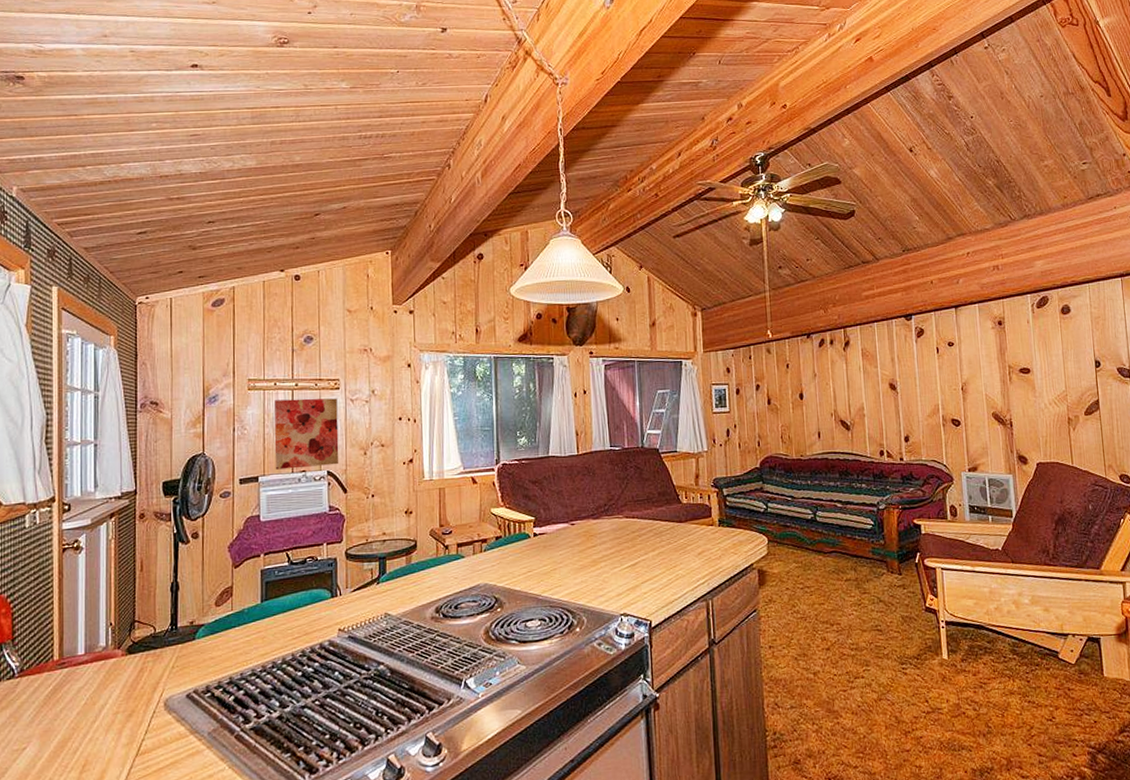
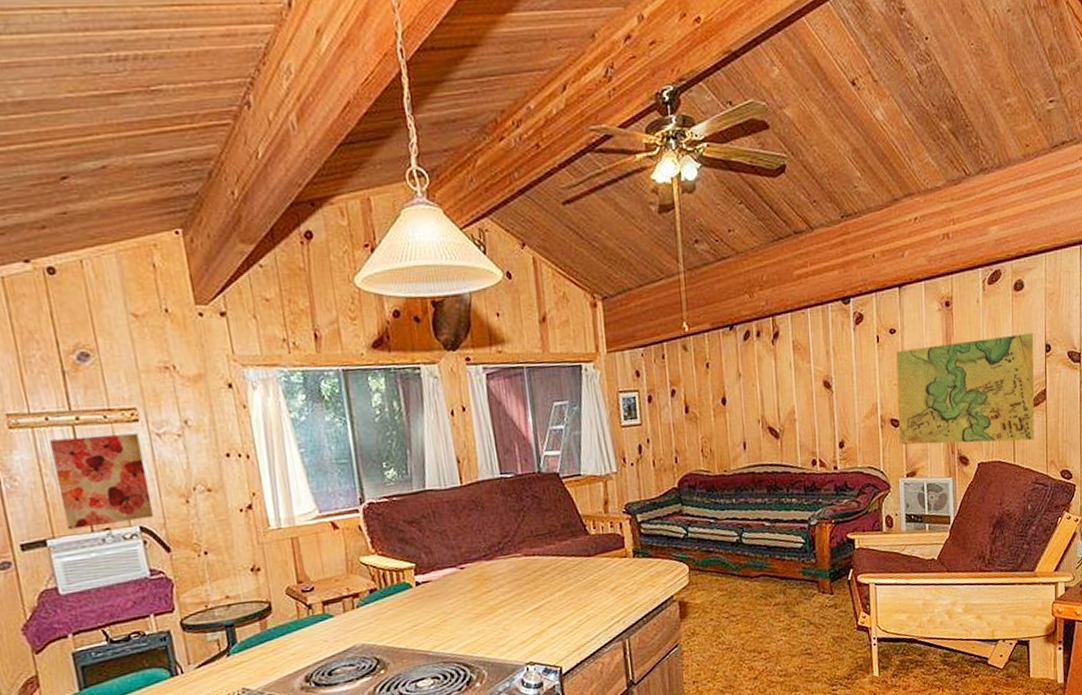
map: none [955,350,1091,446] -> present [896,333,1034,445]

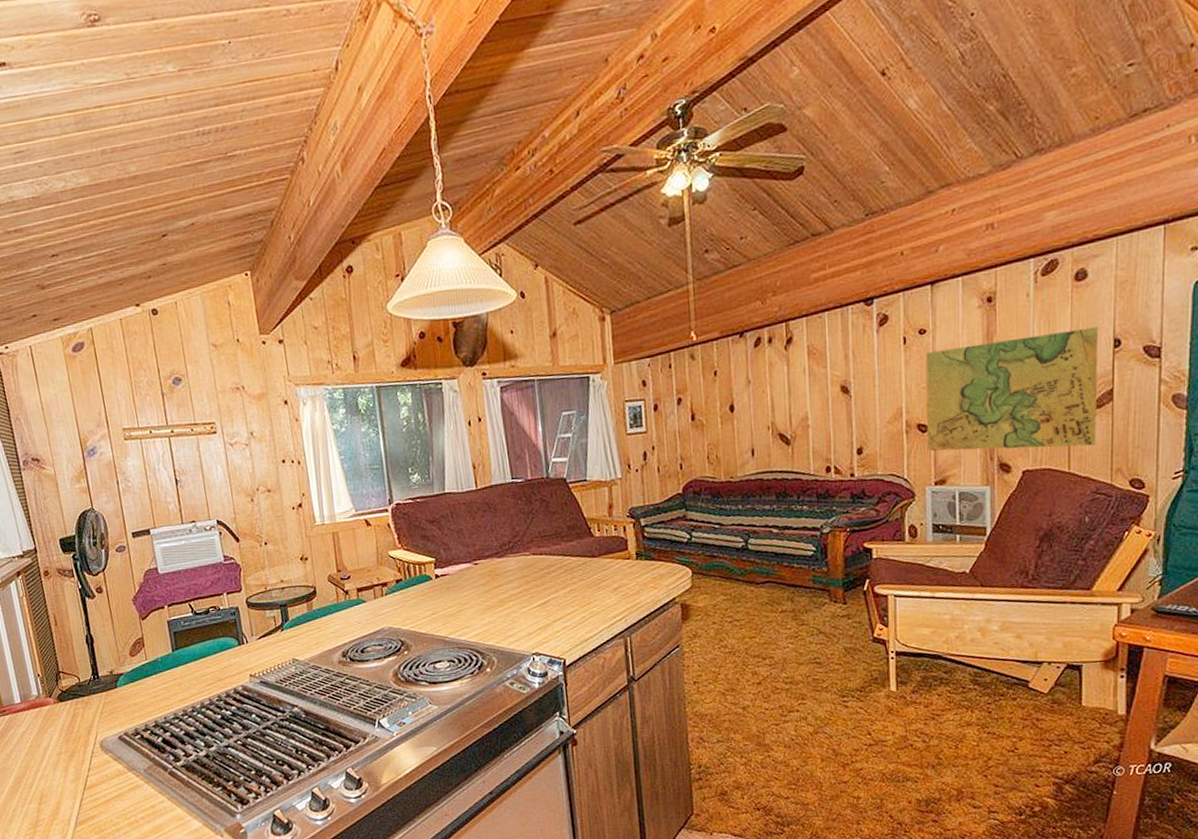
wall art: present [50,433,155,530] -> none [153,443,228,522]

